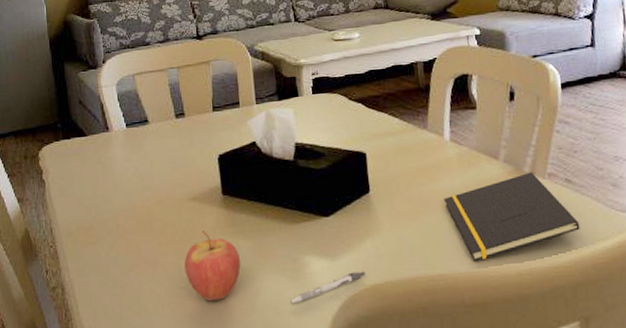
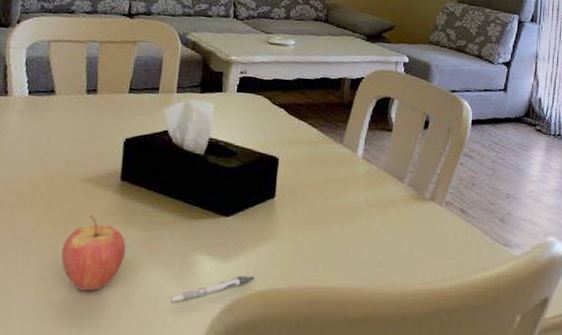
notepad: present [443,172,580,261] -> none [345,198,466,277]

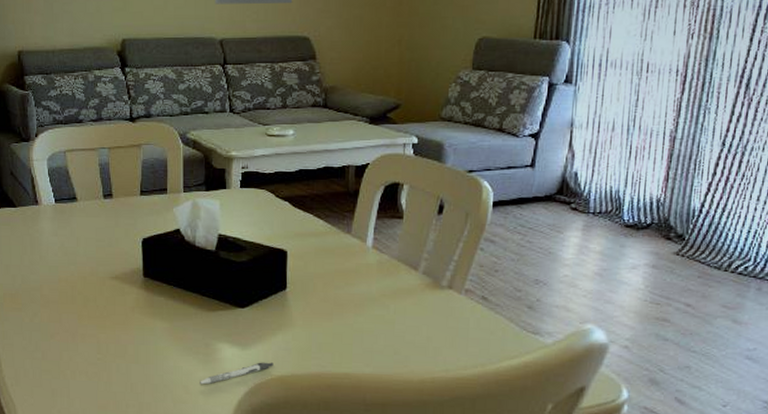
fruit: present [61,215,127,291] -> none [103,309,156,374]

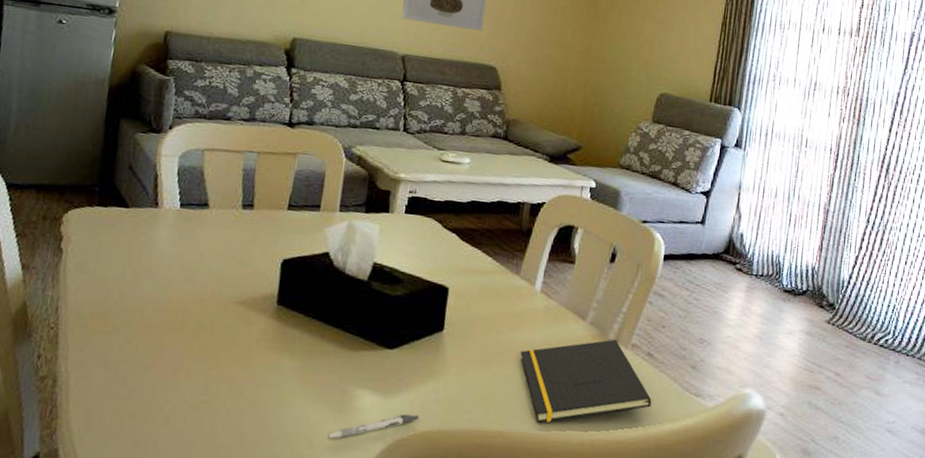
notepad: none [358,286,489,365] -> present [520,339,652,423]

